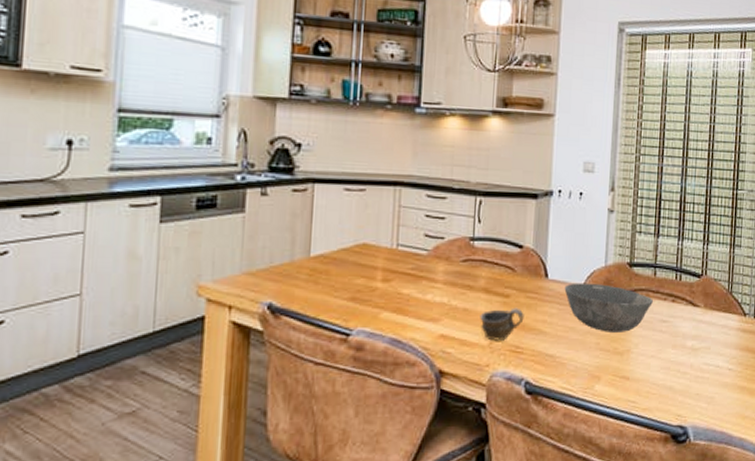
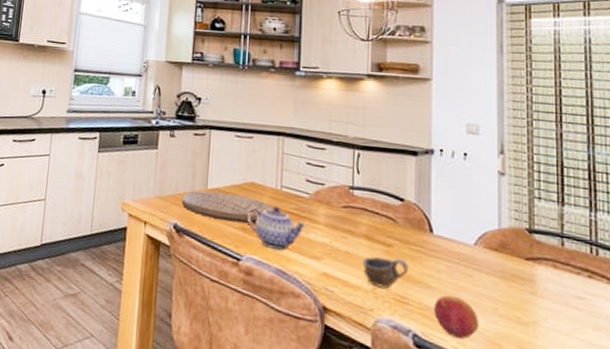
cutting board: none [277,258,389,293] -> present [181,191,275,224]
teapot: none [357,267,425,317] -> present [246,205,308,250]
fruit: none [544,337,583,377] -> present [433,295,479,339]
bowl: present [564,282,654,332] -> none [452,242,564,302]

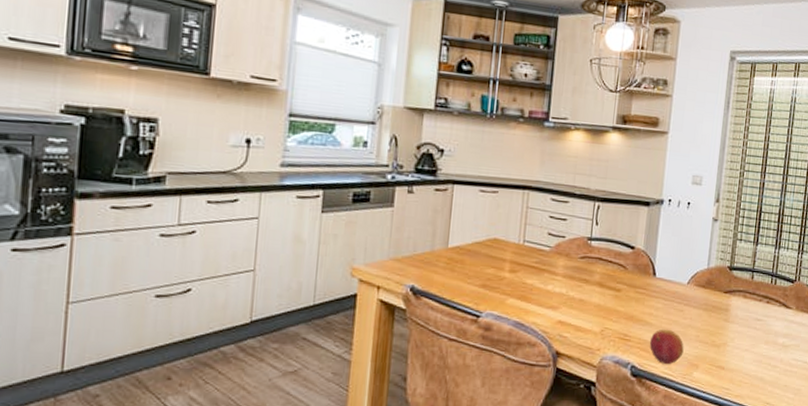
cutting board: present [181,191,275,224] -> none [419,250,516,281]
teapot: present [246,205,308,250] -> none [487,260,547,303]
cup: present [362,256,409,289] -> none [593,300,633,329]

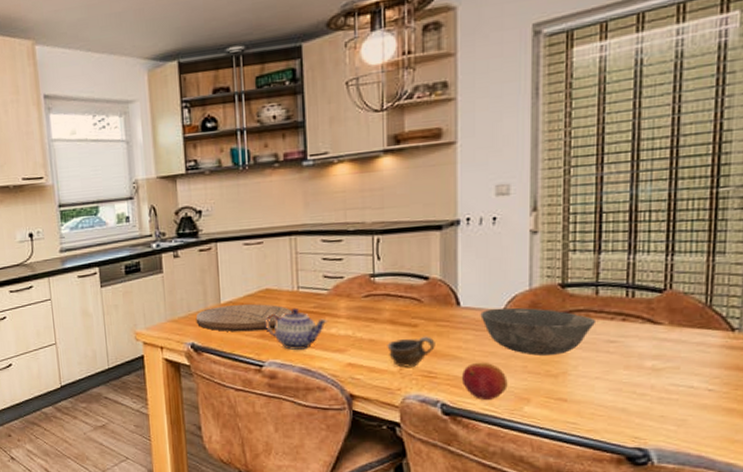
cutting board: none [419,250,516,281] -> present [195,304,293,332]
teapot: none [487,260,547,303] -> present [265,307,329,350]
cup: none [593,300,633,329] -> present [387,336,435,367]
bowl: none [670,281,750,328] -> present [480,307,597,356]

